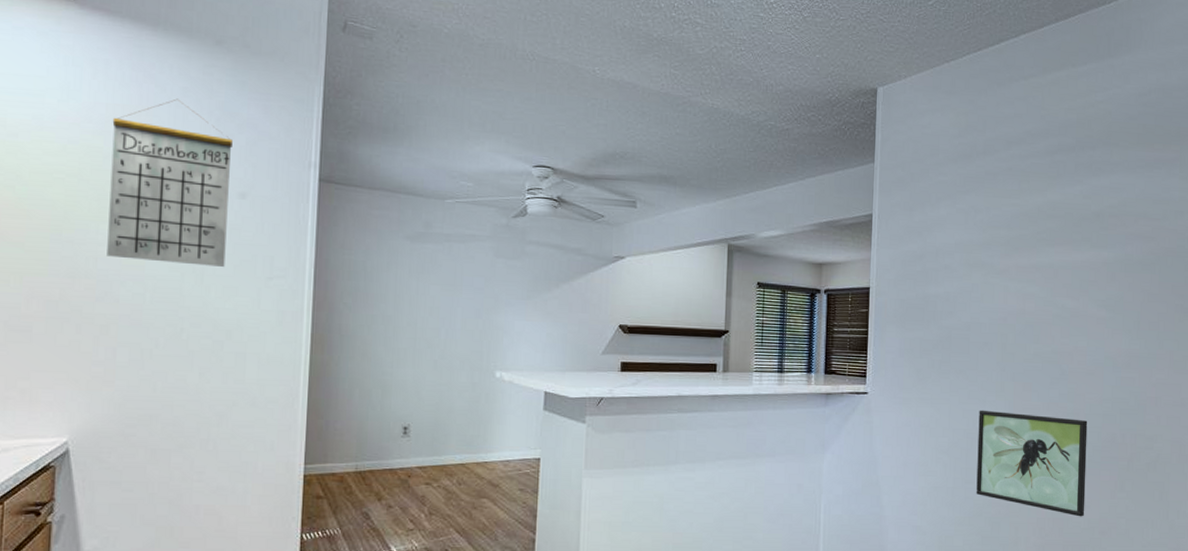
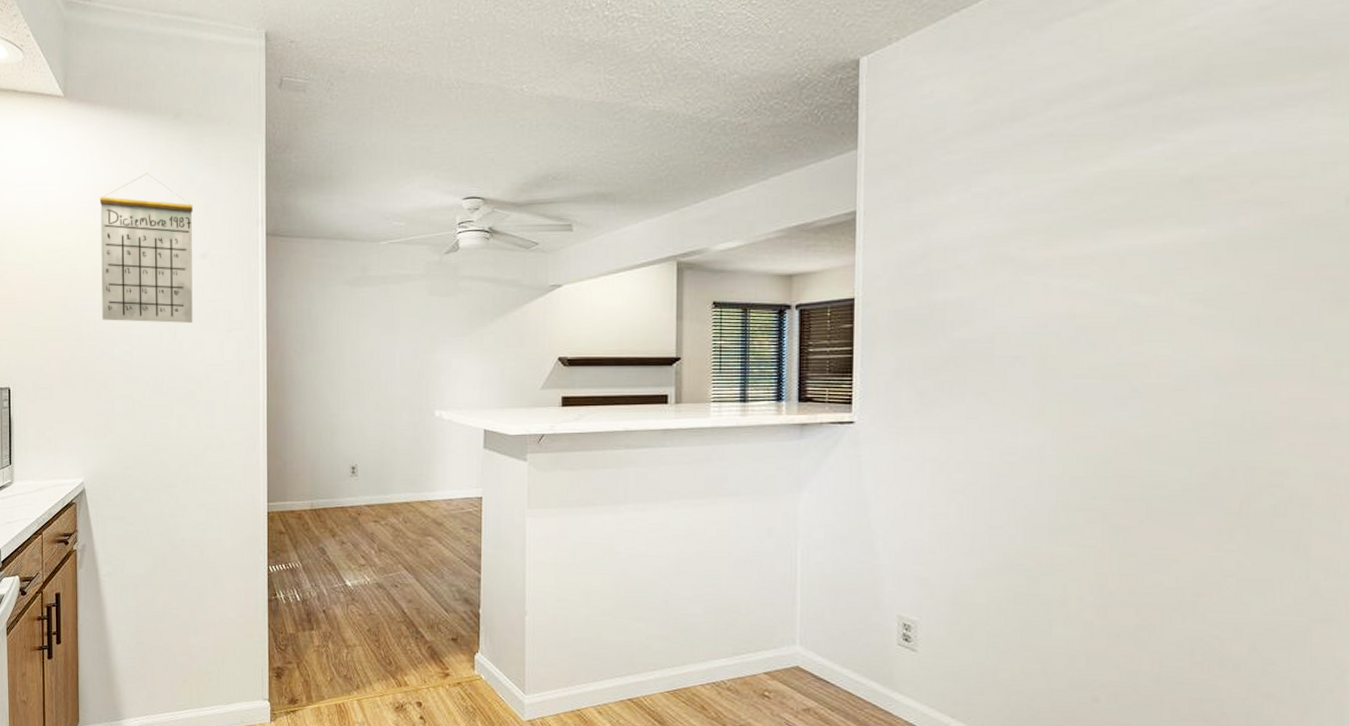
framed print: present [976,410,1088,517] -> none [1005,439,1174,574]

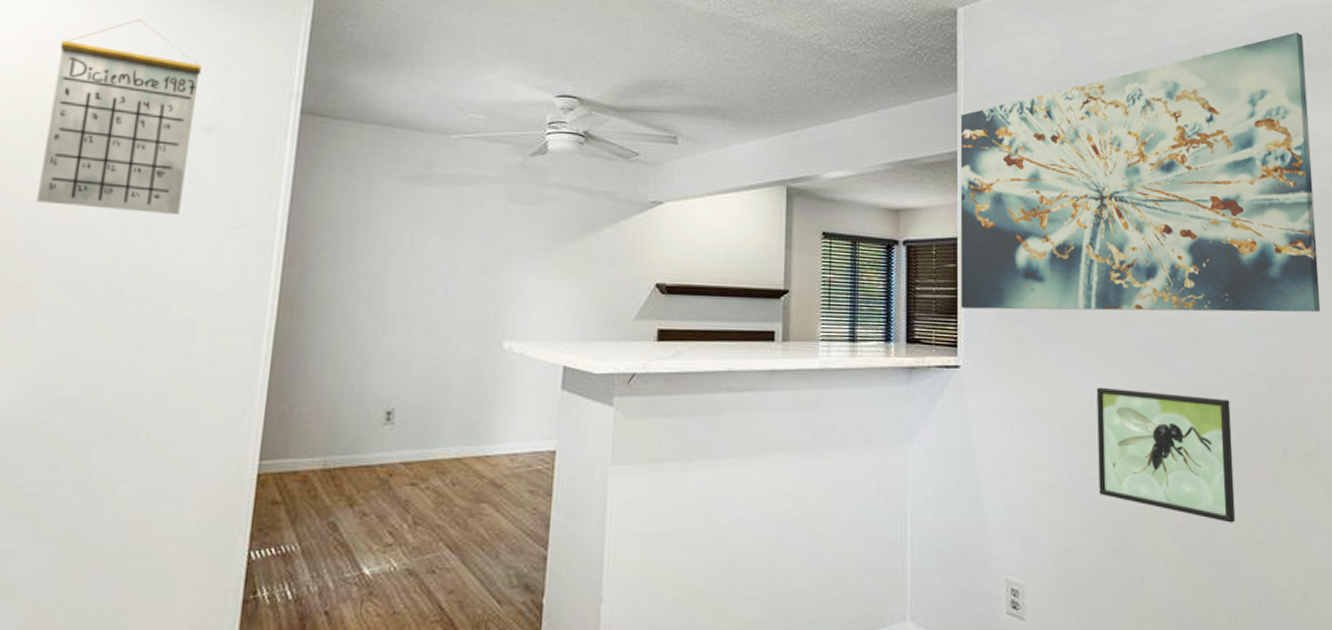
wall art: none [856,20,1325,367] -> present [960,32,1321,313]
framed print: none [1005,439,1174,574] -> present [1096,387,1236,523]

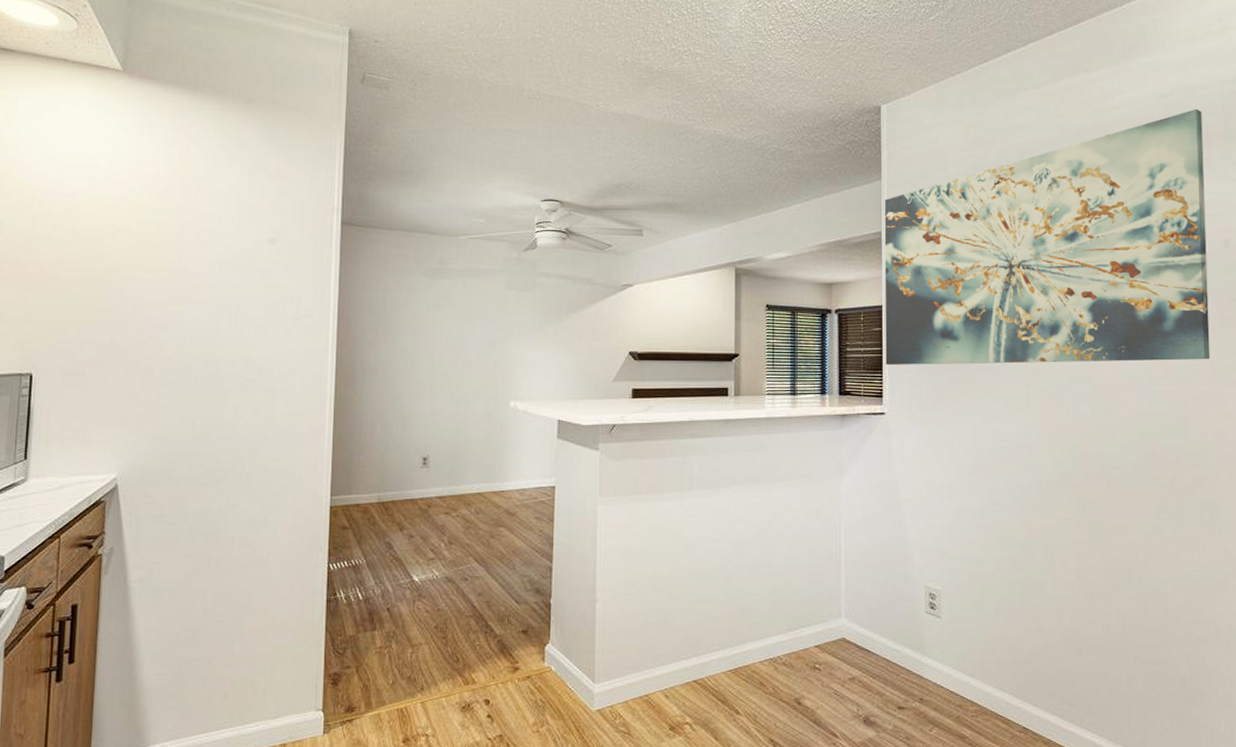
calendar: present [37,19,201,214] -> none [151,154,263,309]
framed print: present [1096,387,1236,523] -> none [1004,428,1127,540]

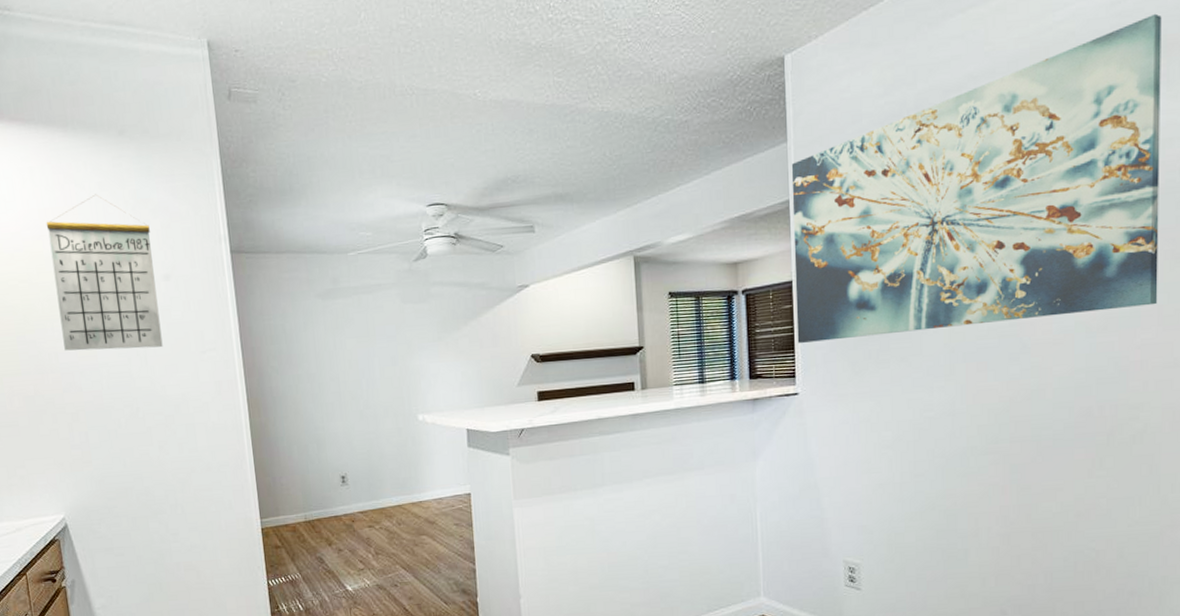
calendar: none [151,154,263,309] -> present [46,194,163,351]

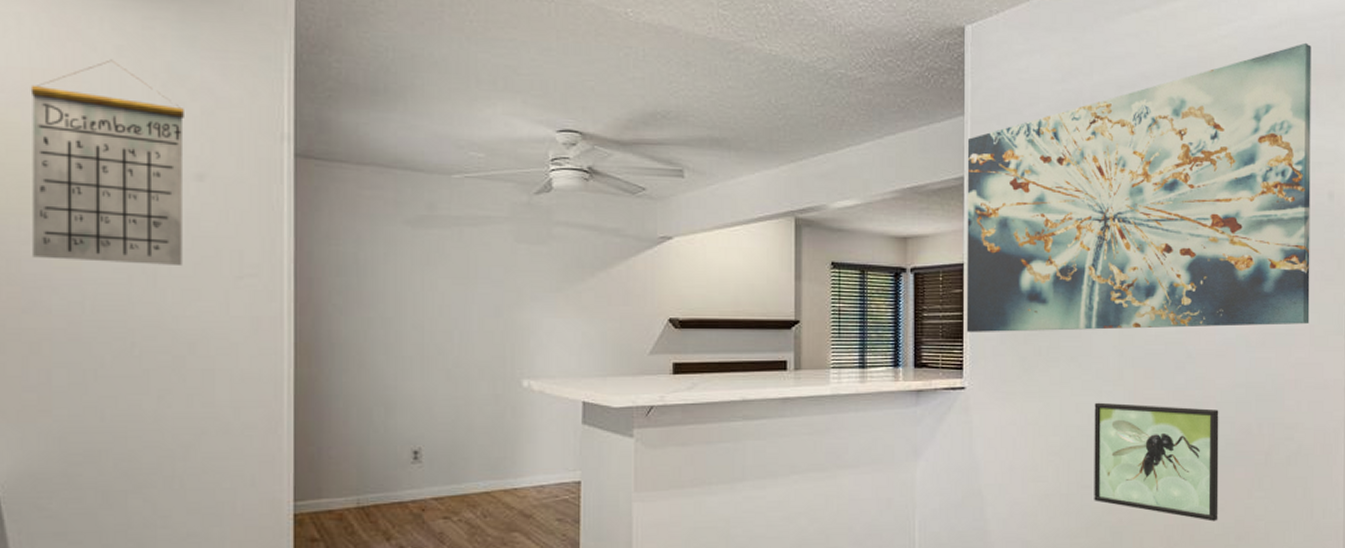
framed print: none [926,395,1057,501] -> present [1094,402,1219,522]

